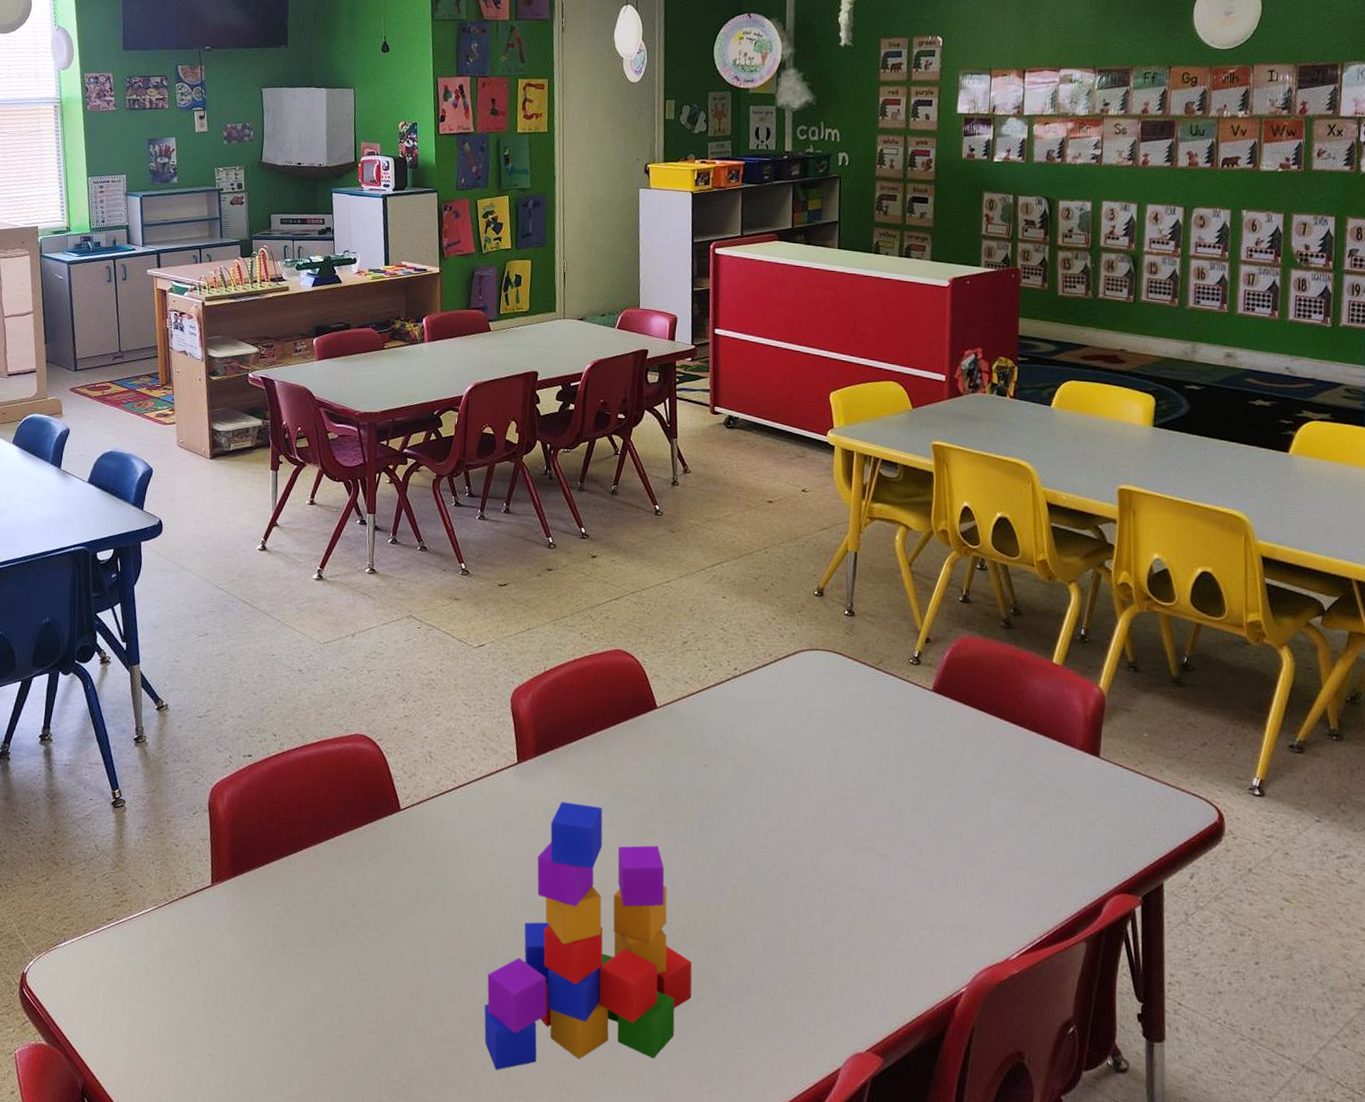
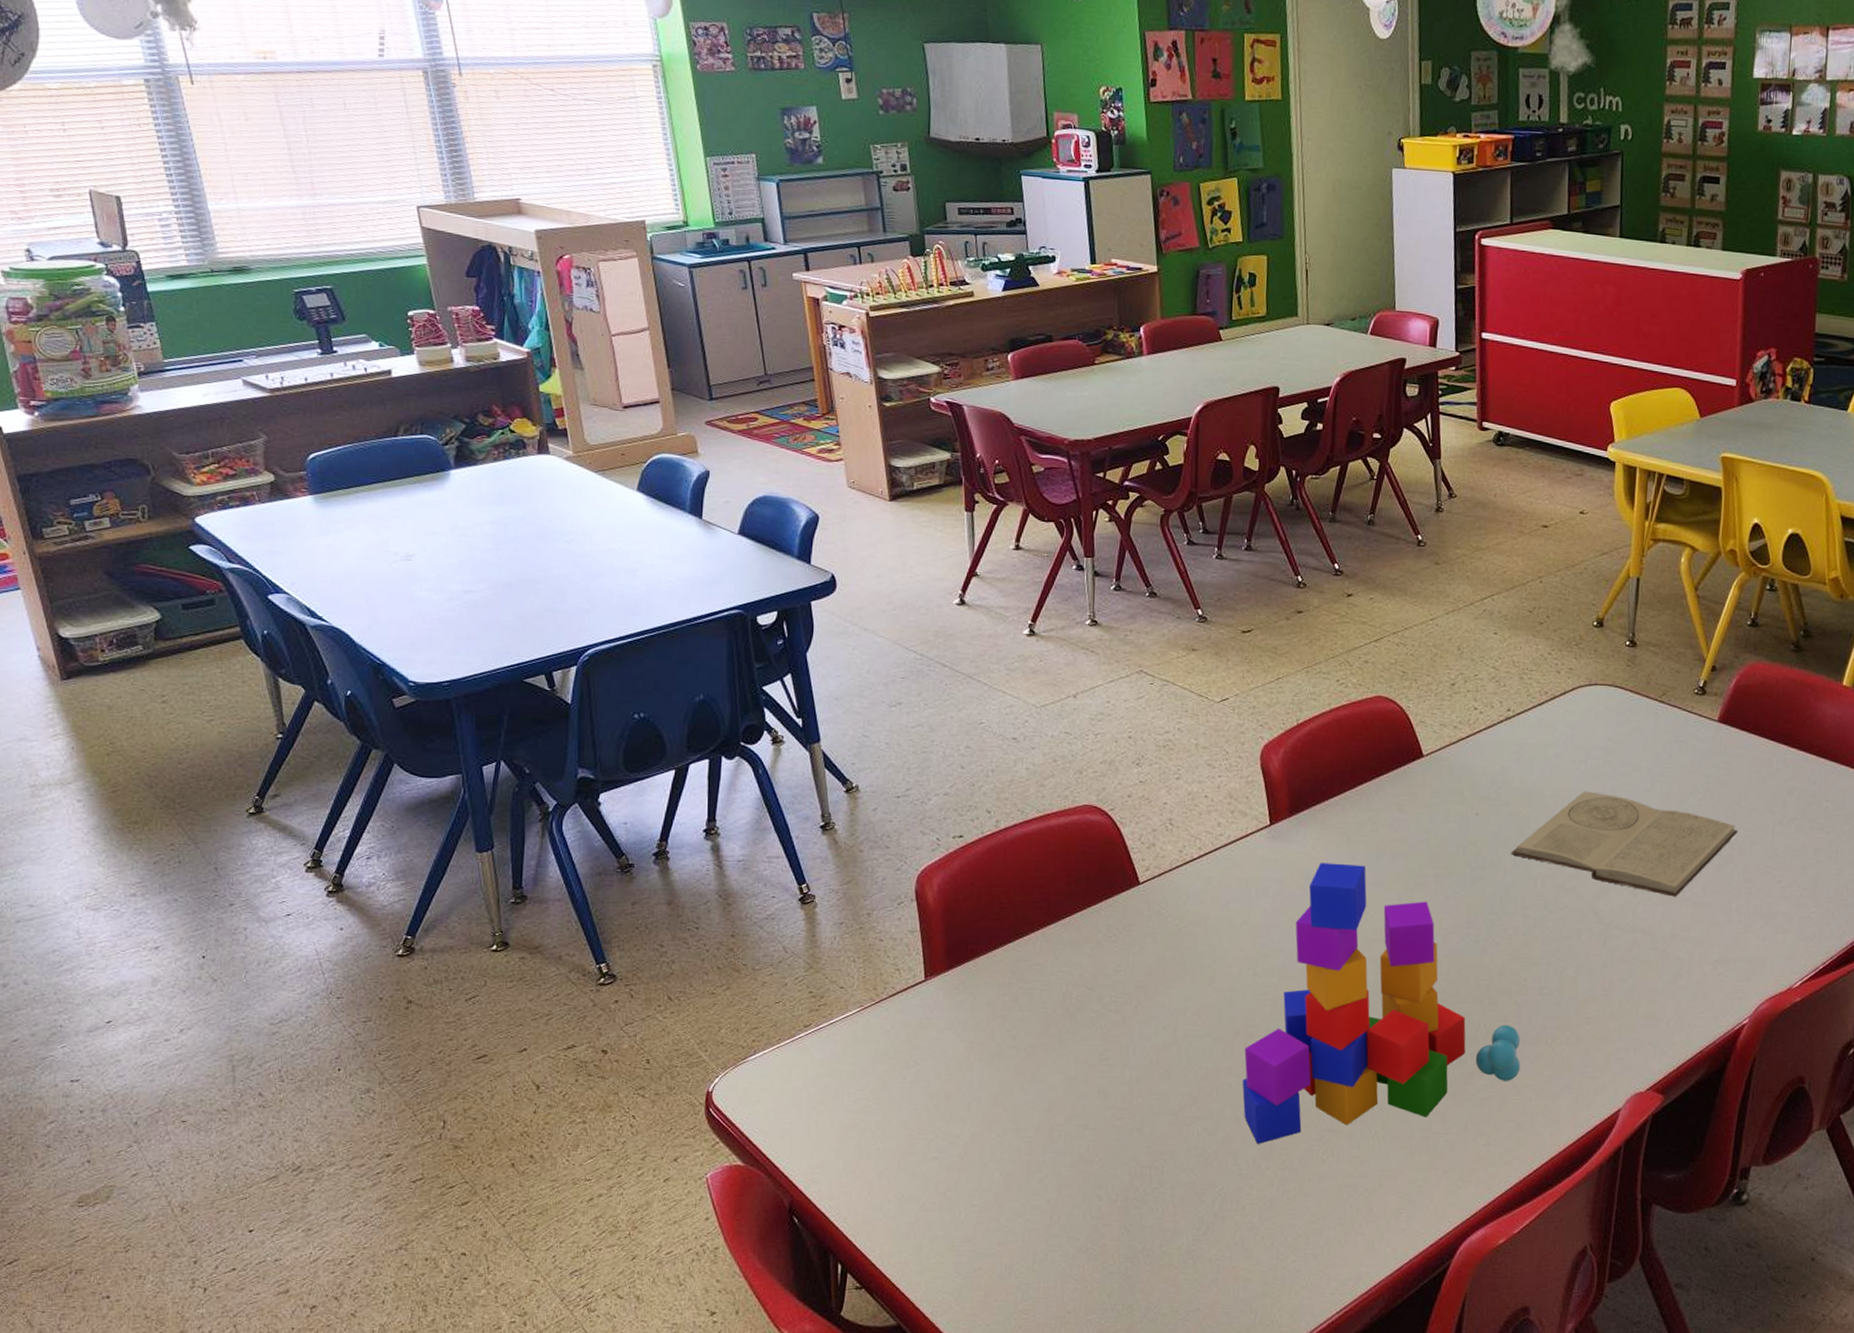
toy ball: none [700,972,744,1030] -> present [1475,1025,1521,1081]
book: none [737,750,954,859] -> present [1511,791,1738,897]

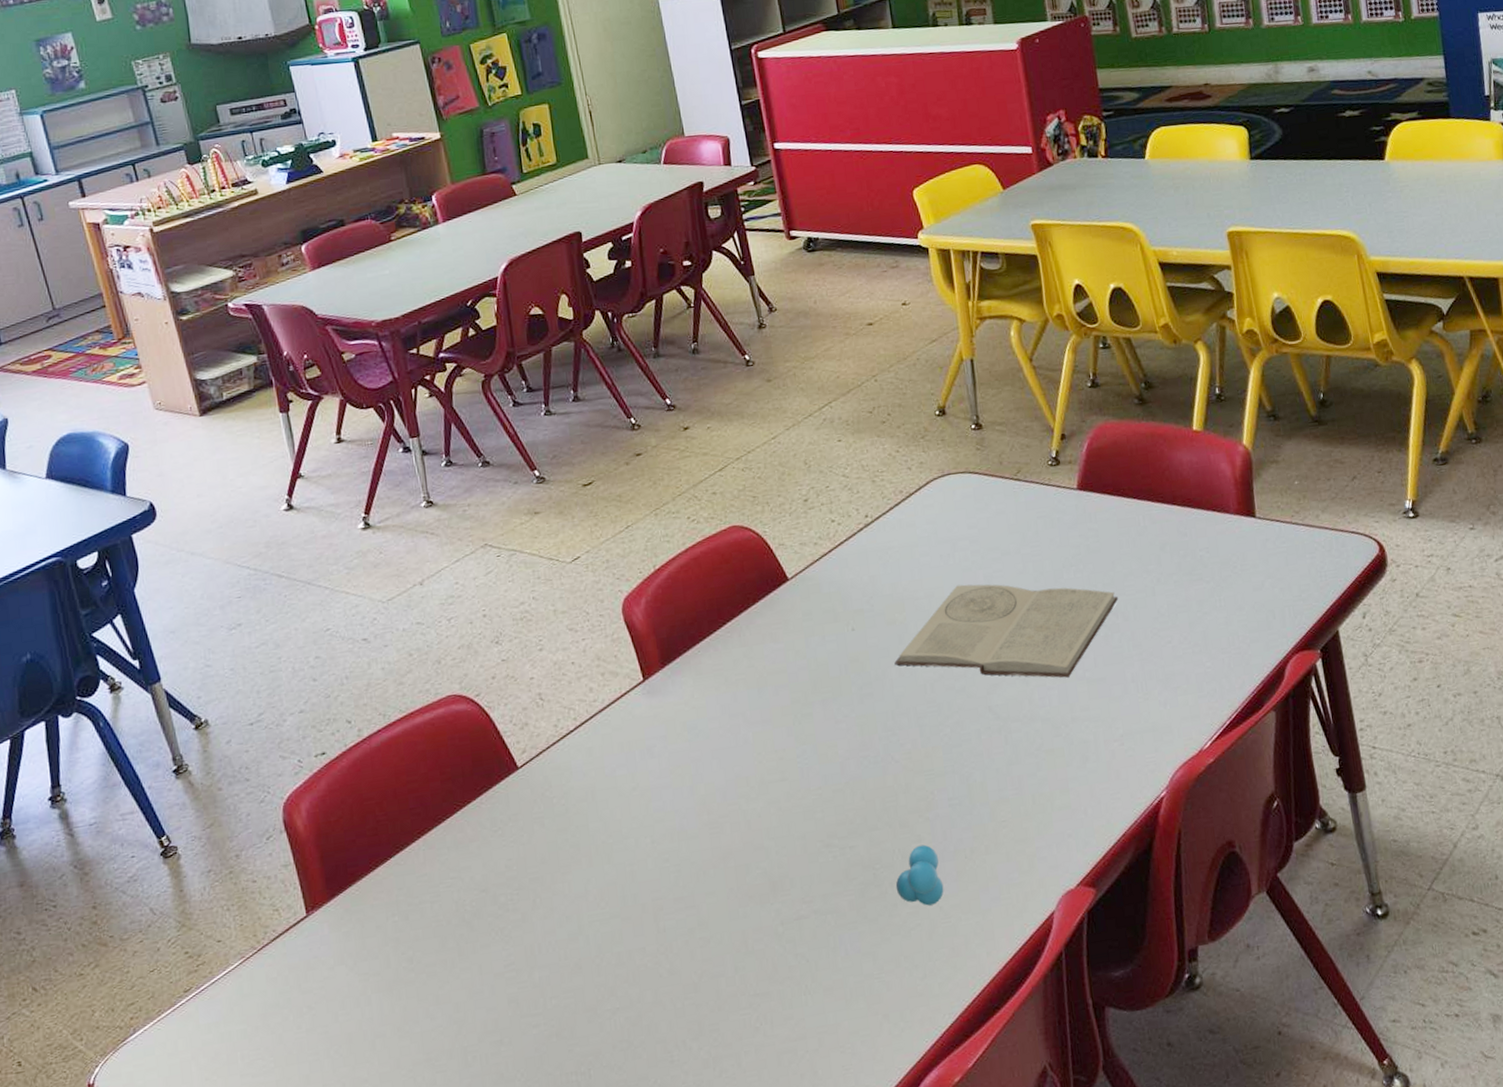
toy blocks: present [1242,863,1466,1144] -> none [655,704,885,1025]

